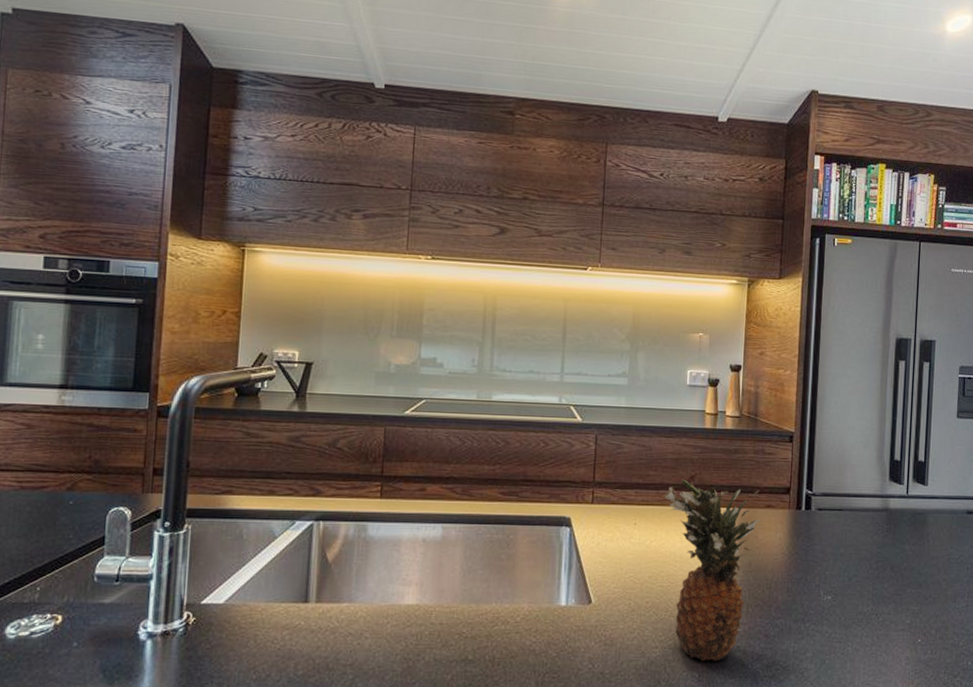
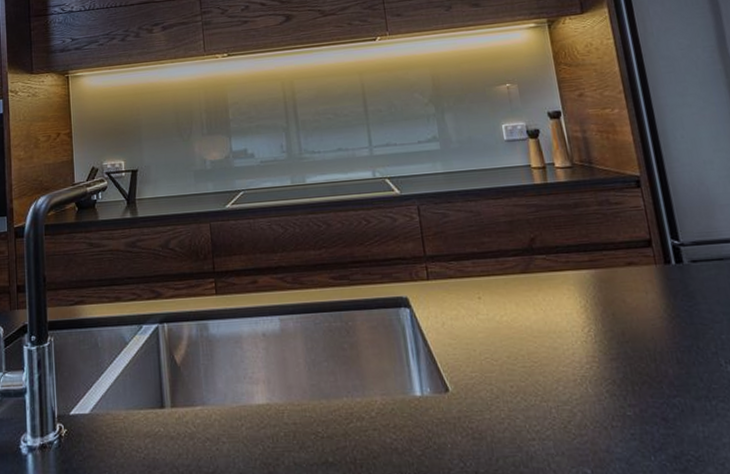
fruit: present [661,478,762,662] -> none [501,242,630,455]

